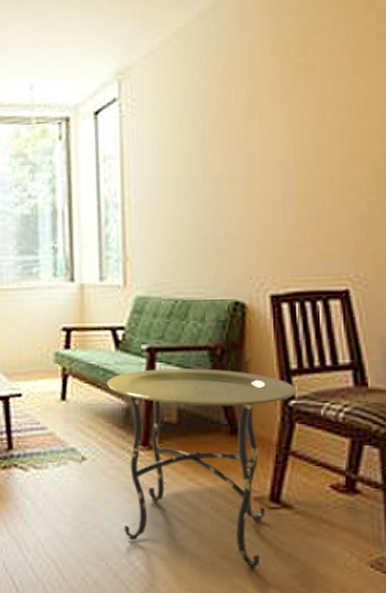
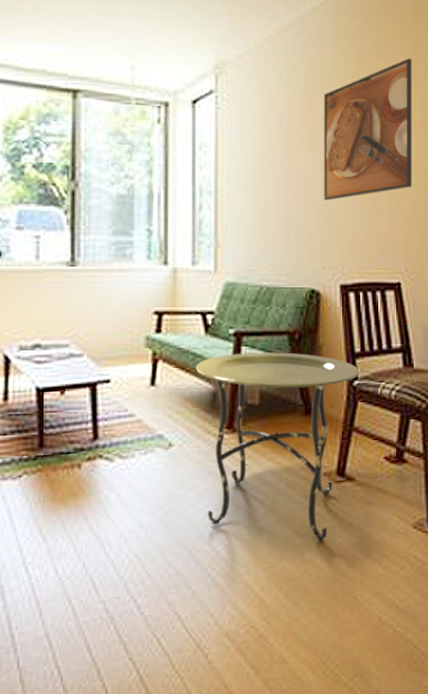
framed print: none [246,26,364,203] -> present [324,58,413,201]

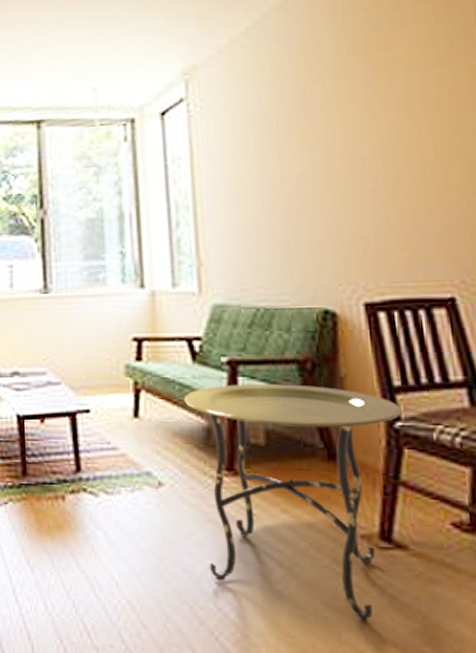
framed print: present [324,58,413,201] -> none [322,19,462,204]

